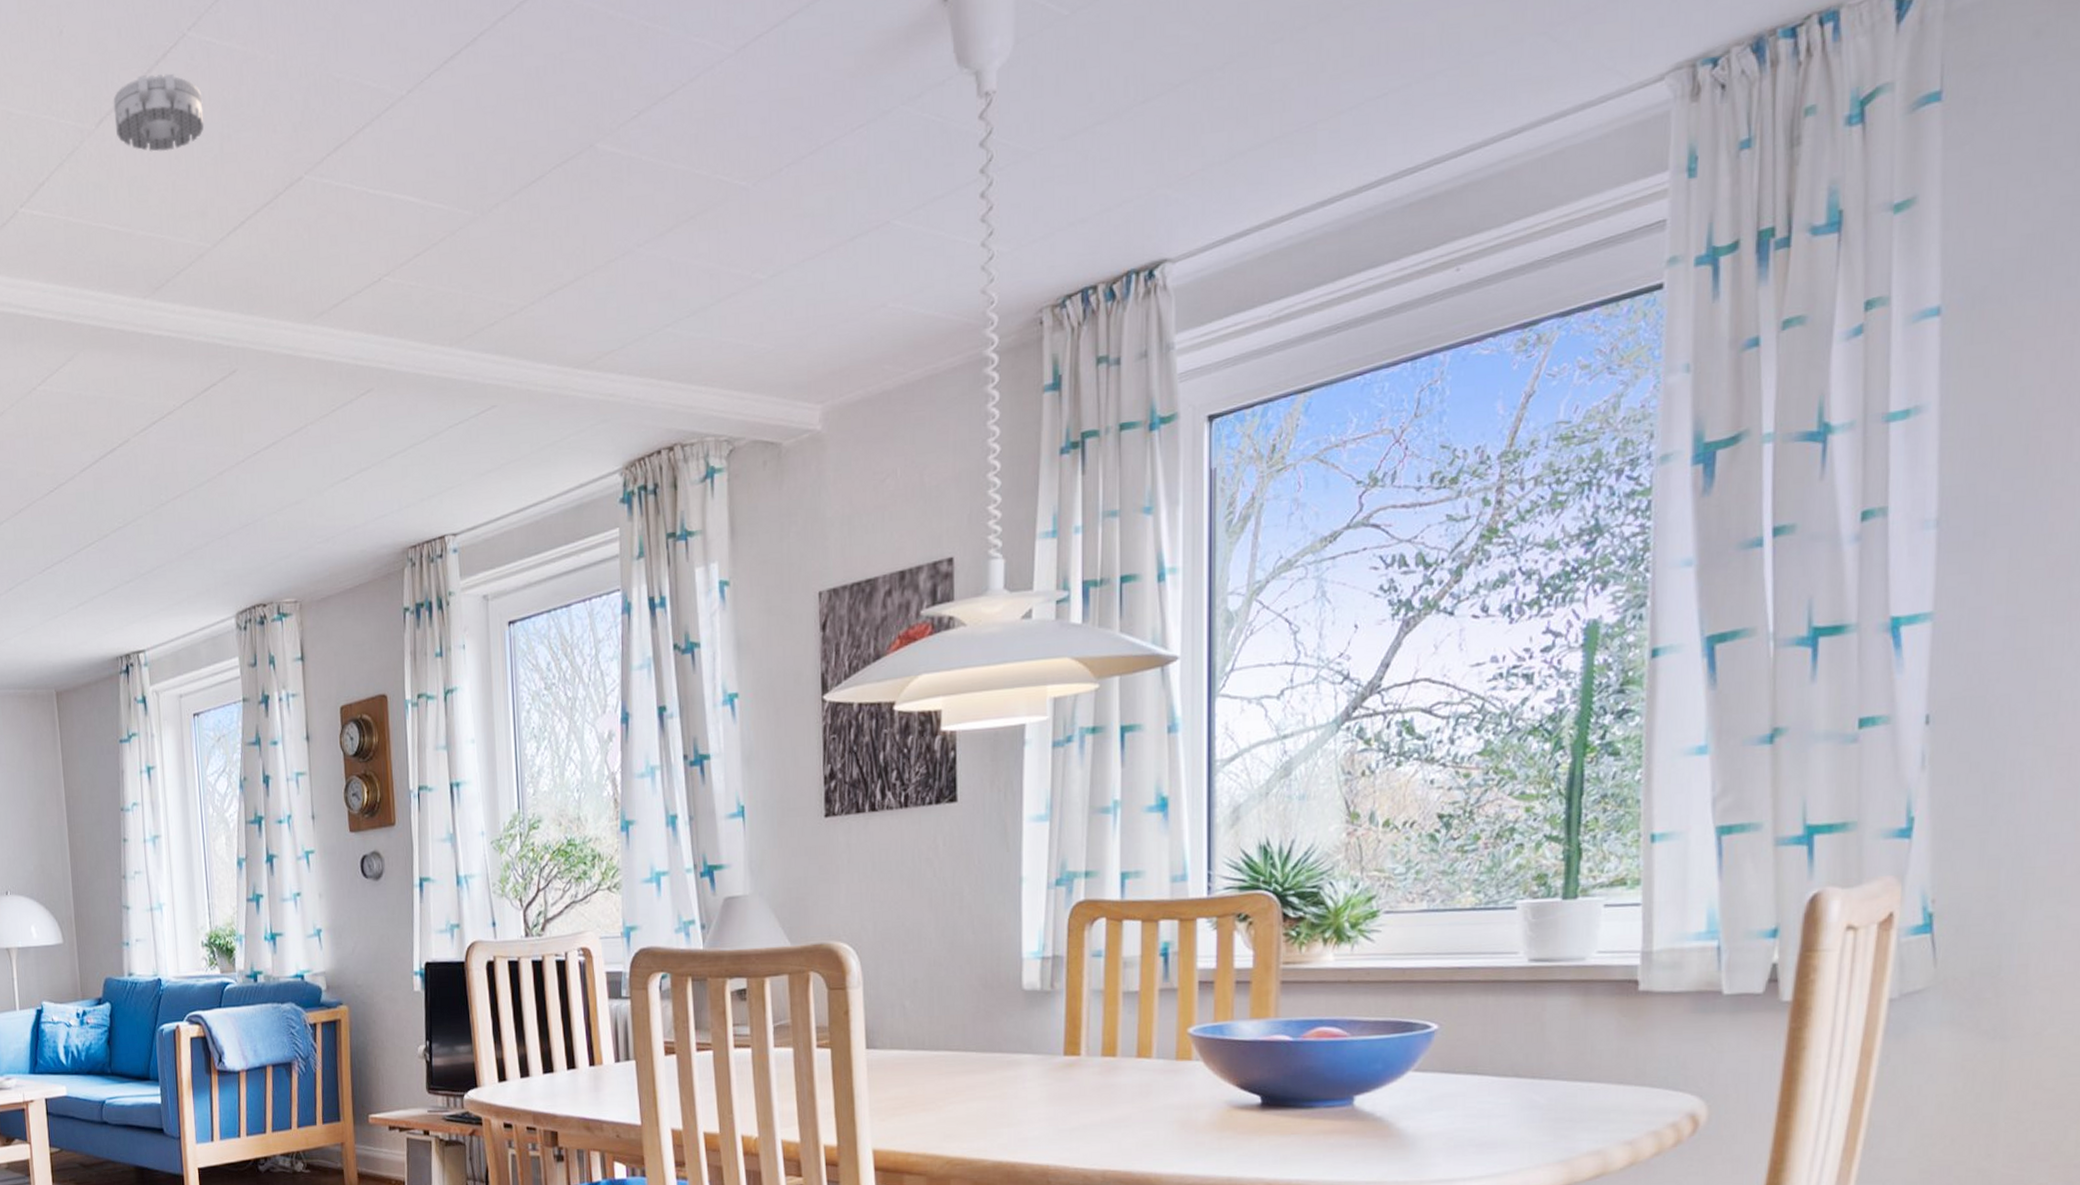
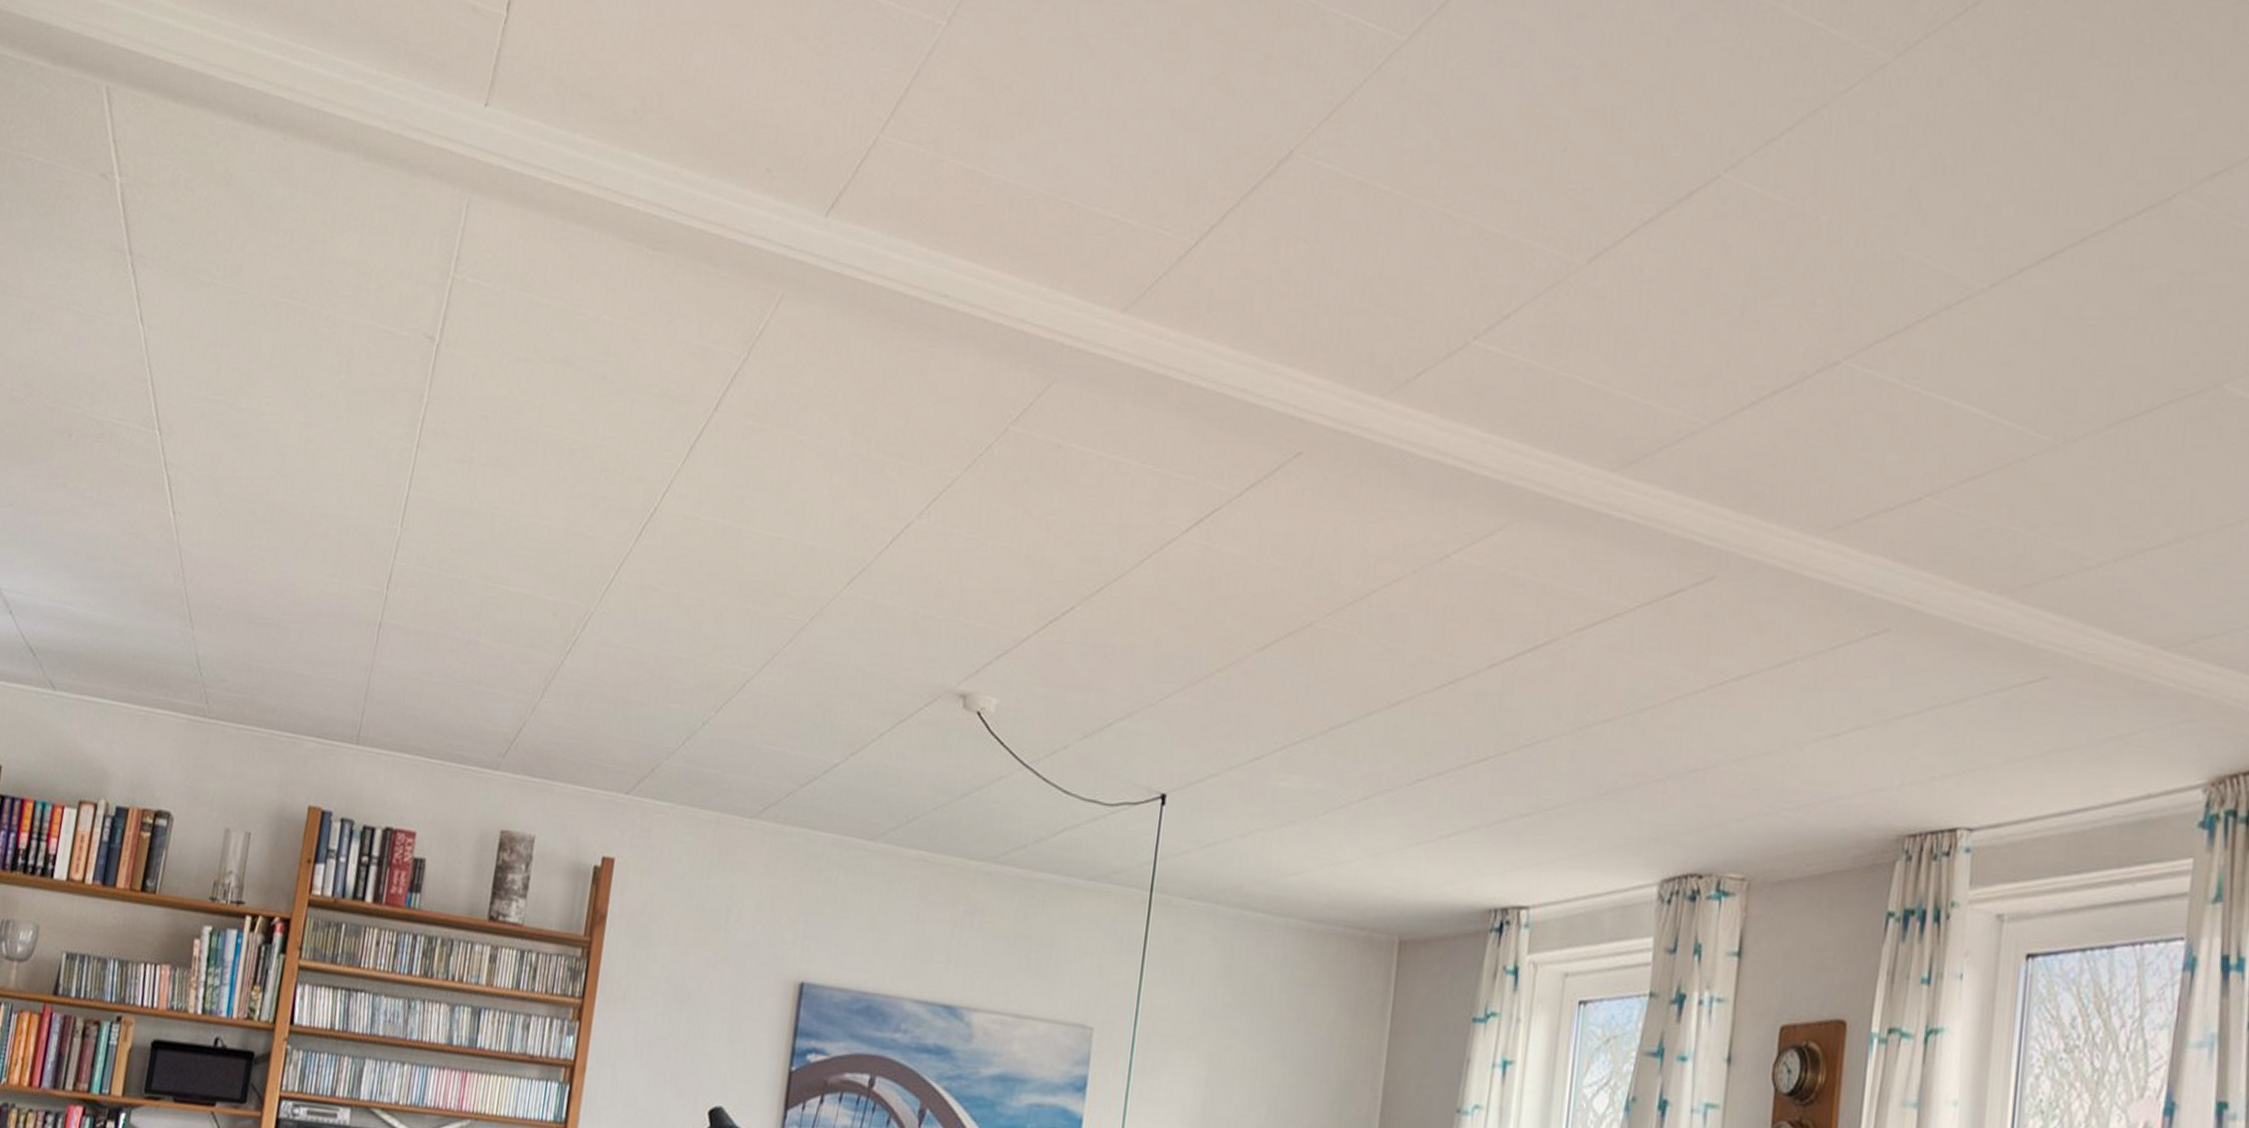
smoke detector: present [113,73,204,152] -> none [1611,212,1729,305]

